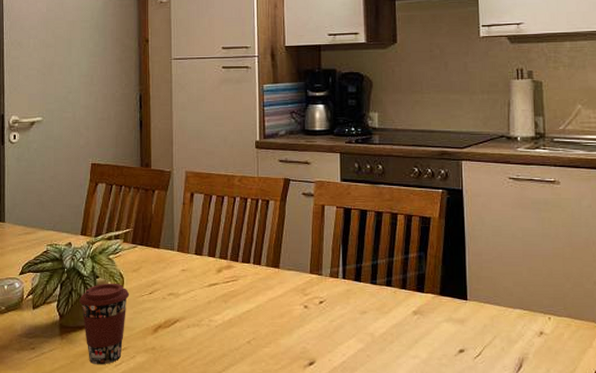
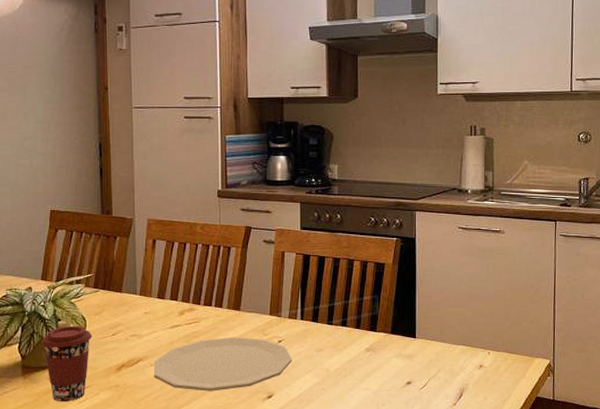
plate: none [191,296,334,357] -> present [154,337,292,391]

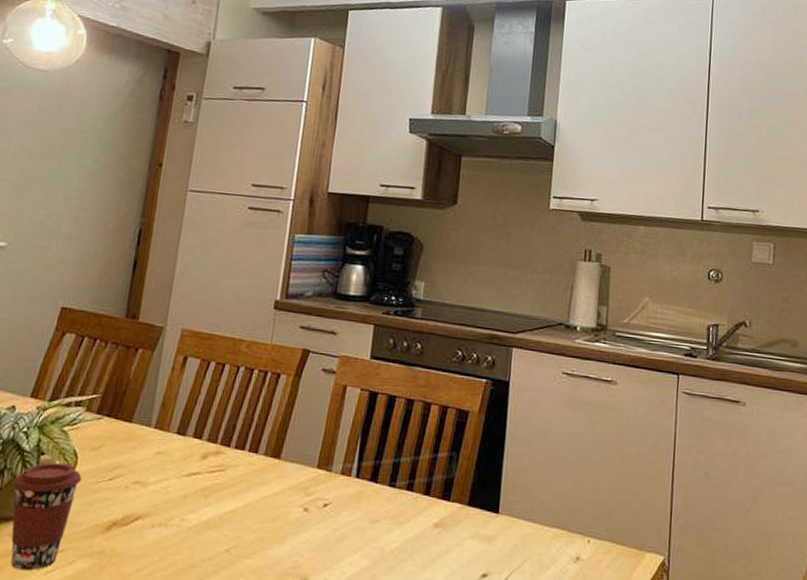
plate: present [154,337,292,391] -> none [153,494,338,570]

